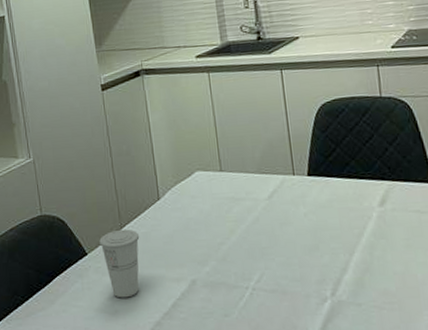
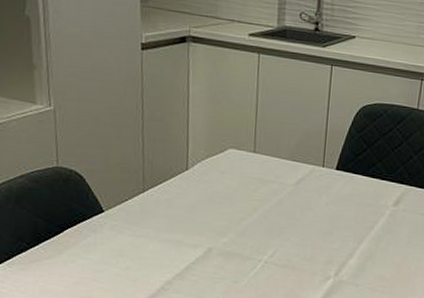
cup: present [99,229,140,298] -> none [118,192,162,257]

